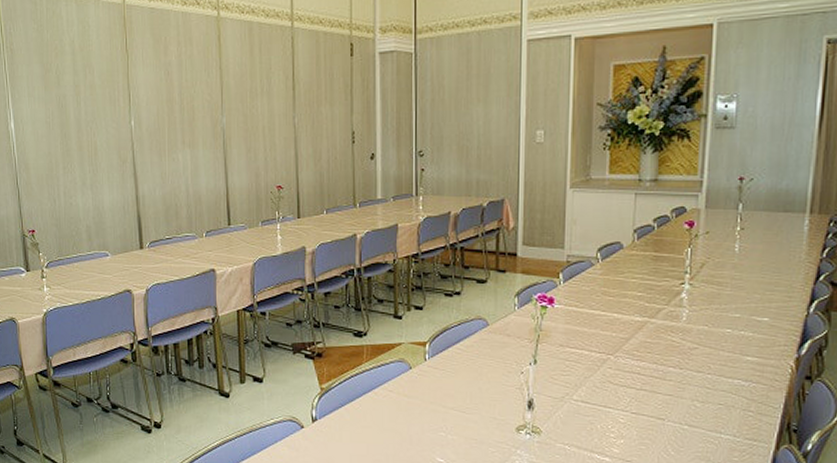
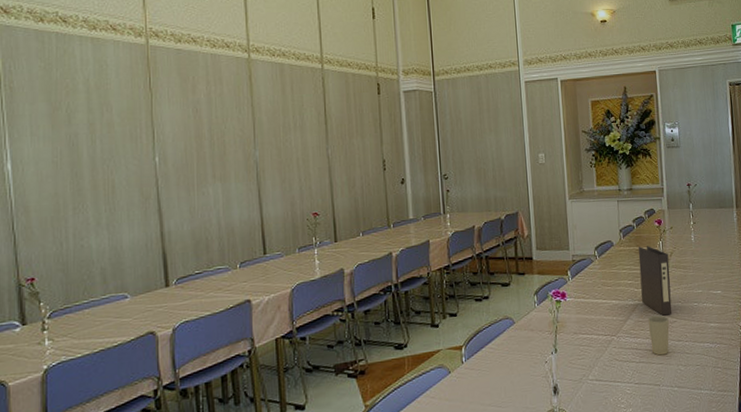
binder: none [652,253,698,340] -> present [638,246,673,316]
cup: none [658,337,689,386] -> present [647,315,670,356]

